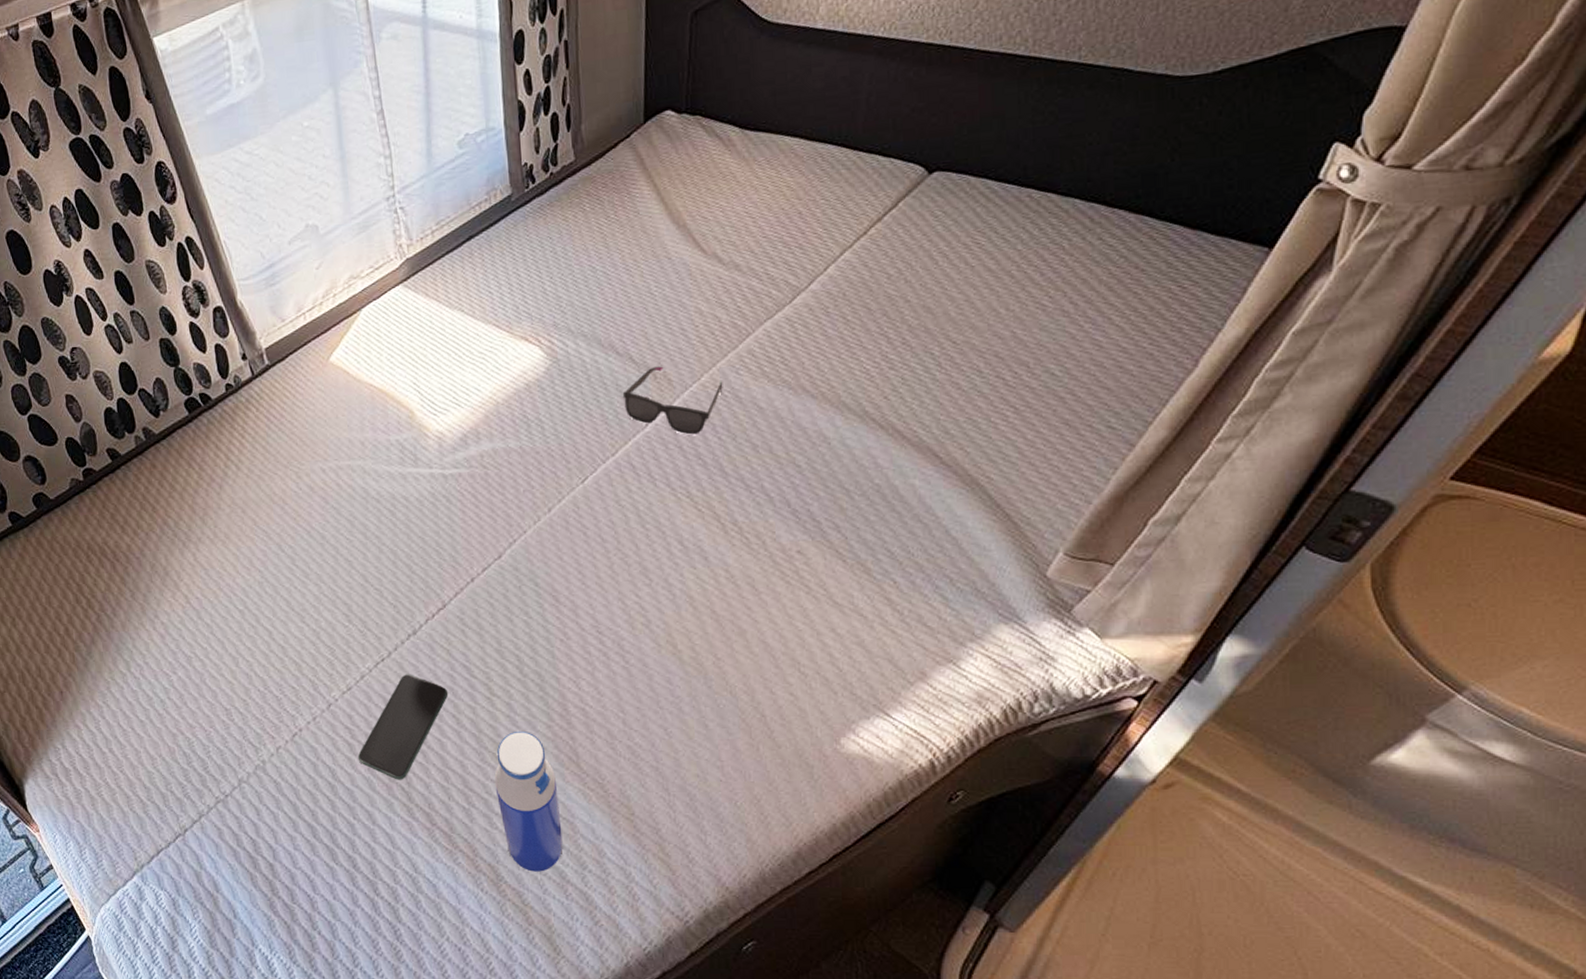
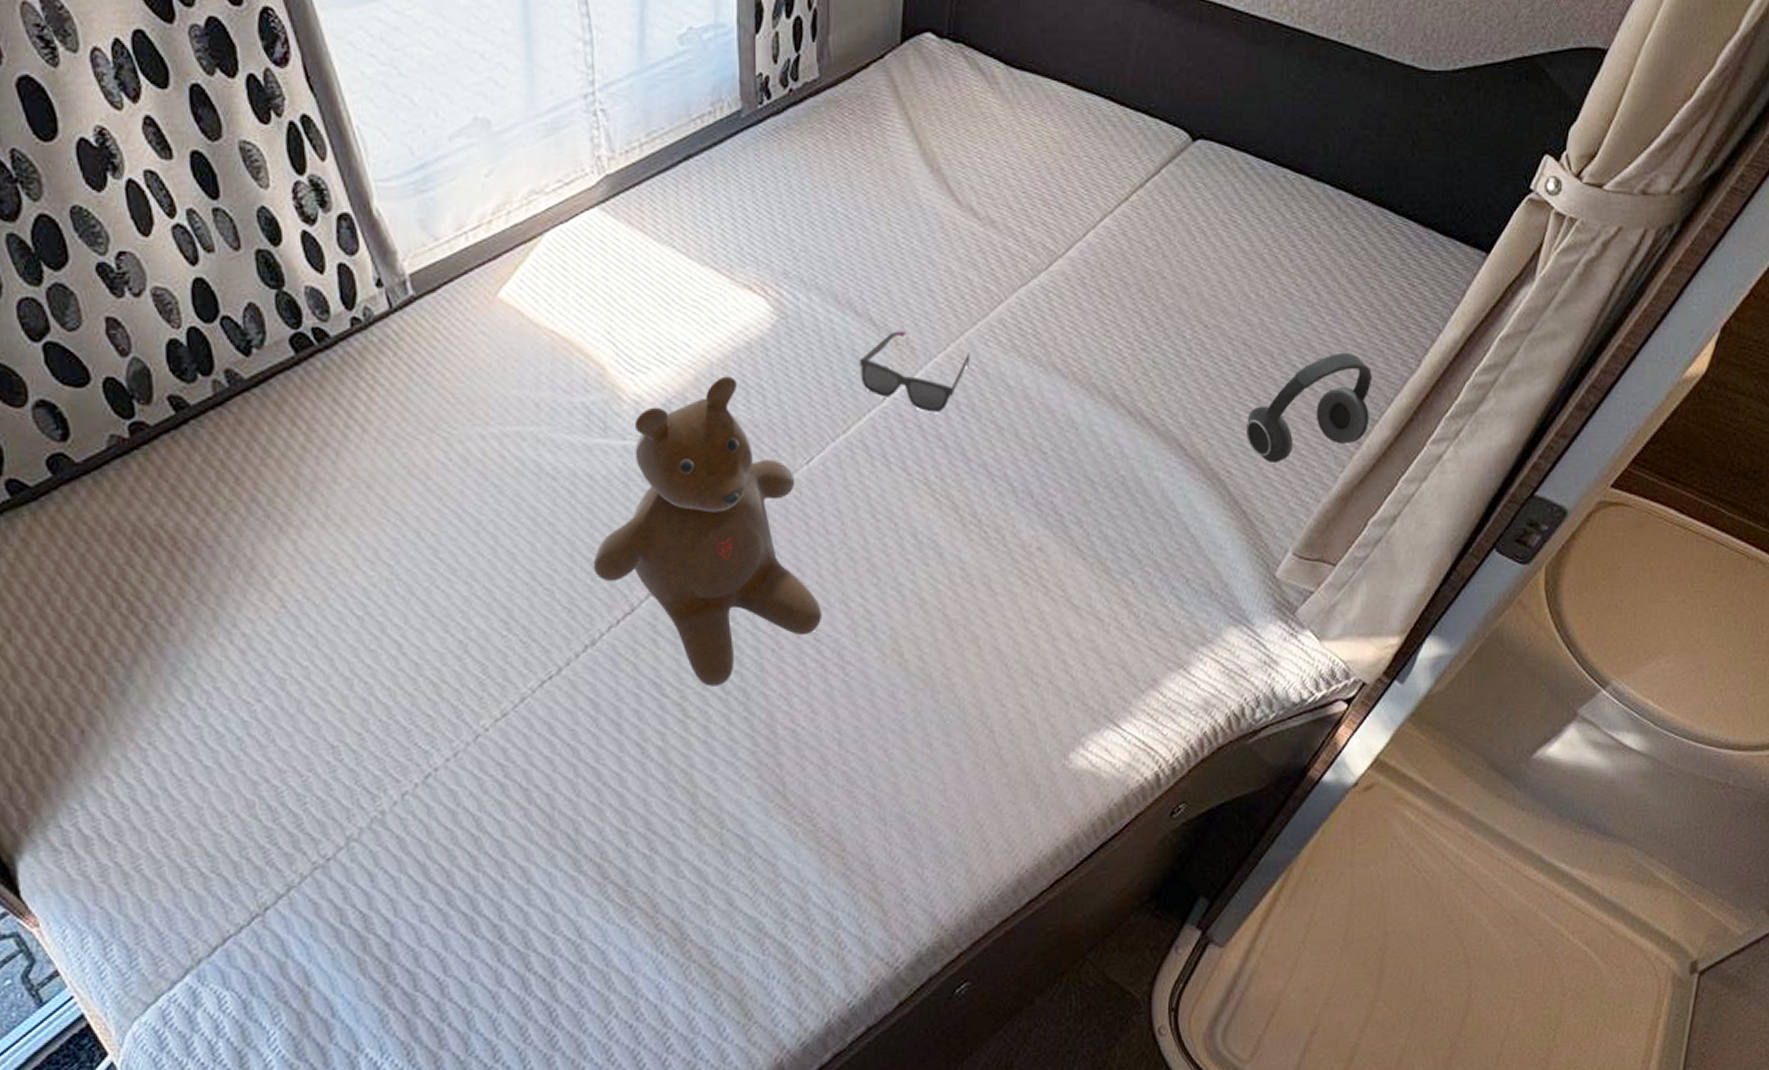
smartphone: present [357,674,448,780] -> none [511,694,631,826]
stuffed bear: none [411,412,603,670] -> present [593,376,823,687]
water bottle: present [494,732,563,872] -> none [684,760,762,926]
headphones: none [1003,357,1142,468] -> present [1245,352,1372,464]

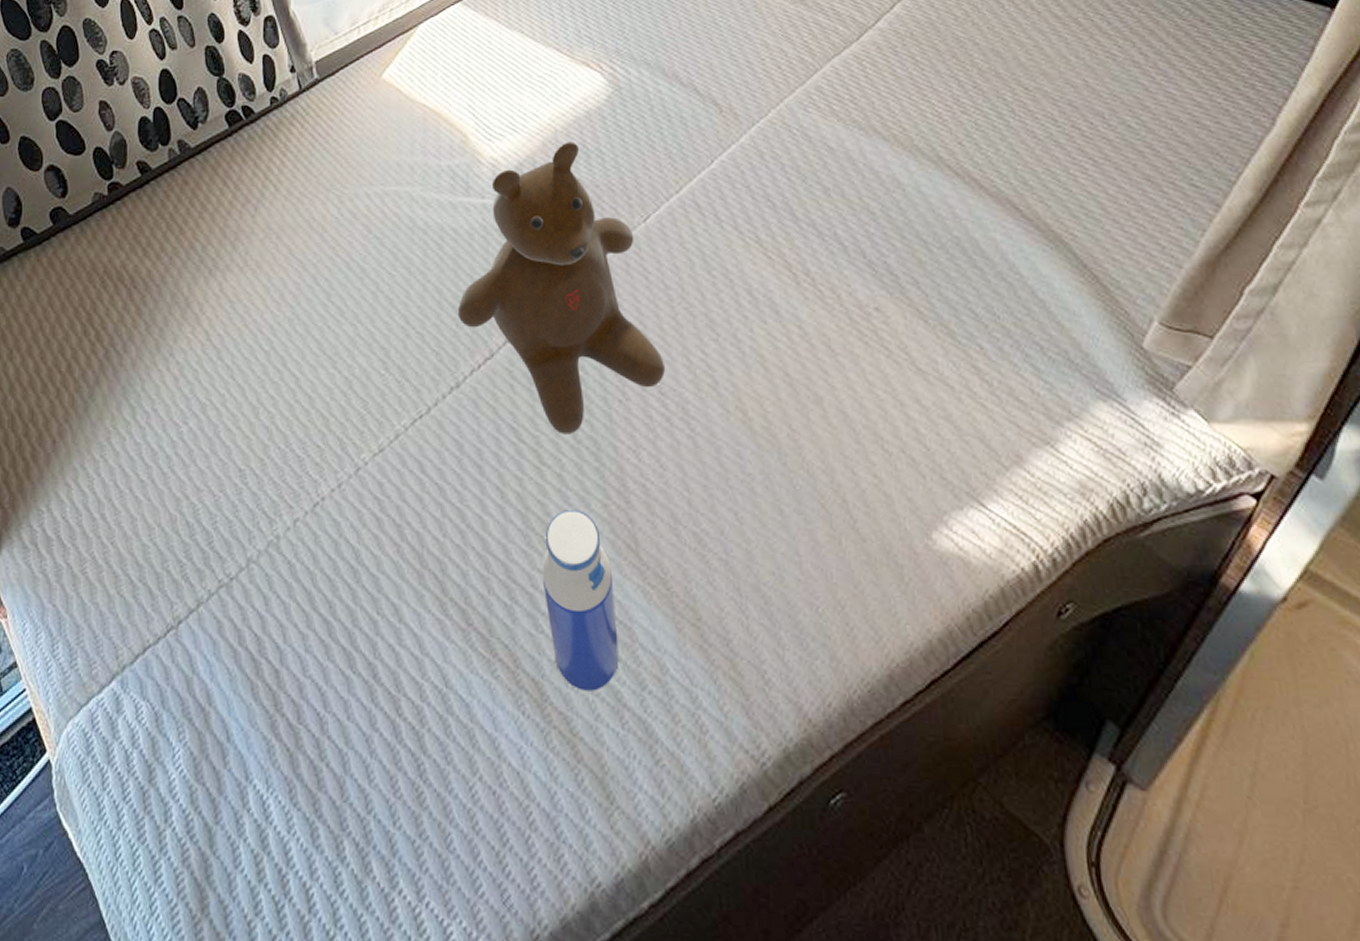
water bottle: none [684,760,762,926] -> present [541,510,619,691]
sunglasses: present [859,331,970,413] -> none [687,99,791,174]
headphones: present [1245,352,1372,464] -> none [1084,111,1226,226]

